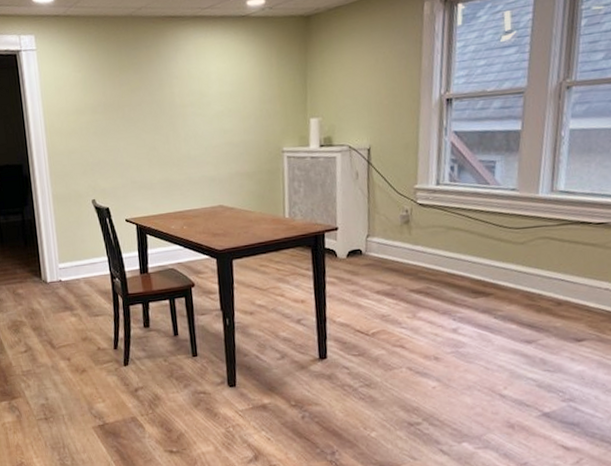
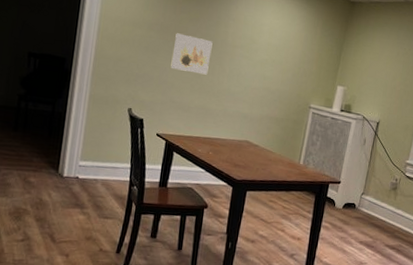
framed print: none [121,107,163,148] -> present [170,33,213,75]

